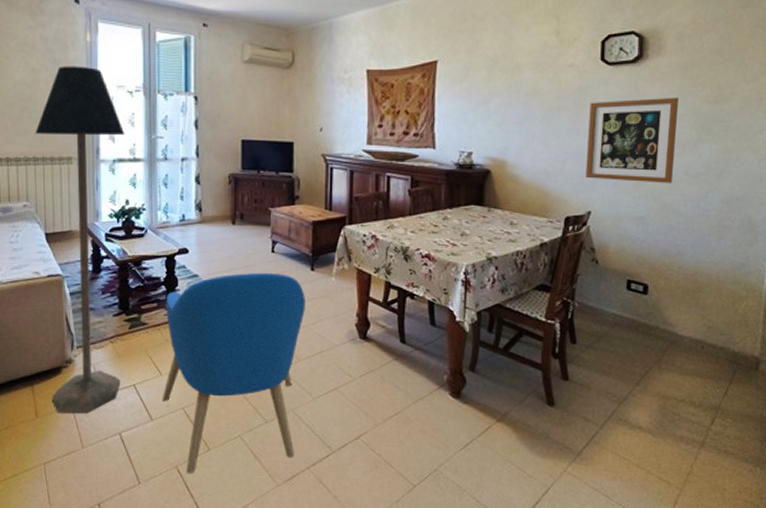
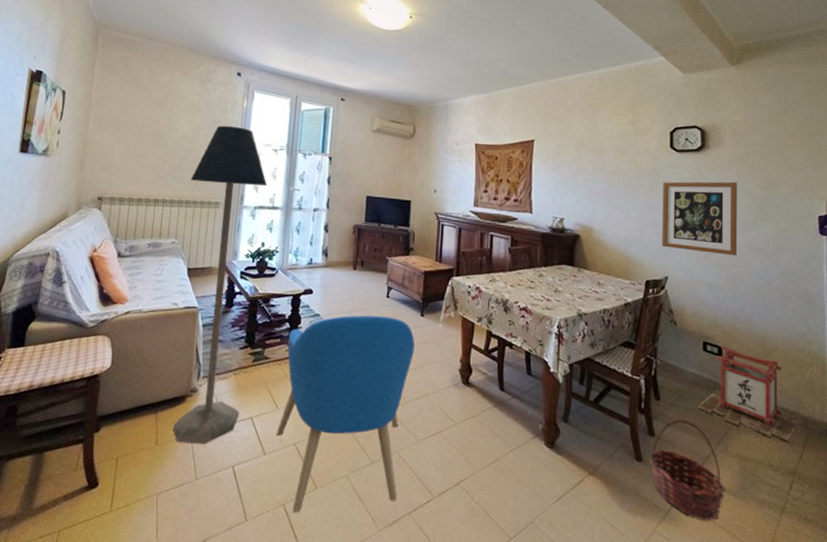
basket: none [562,362,643,459] -> present [649,419,726,521]
lantern: none [616,282,730,378] -> present [697,345,801,442]

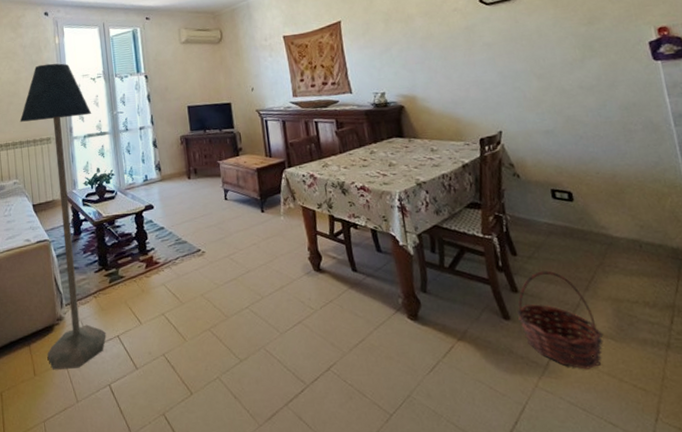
armchair: present [276,315,416,514] -> none [138,218,272,421]
wall art: present [662,181,738,256] -> none [479,23,570,103]
lantern: present [697,345,801,442] -> none [557,189,671,277]

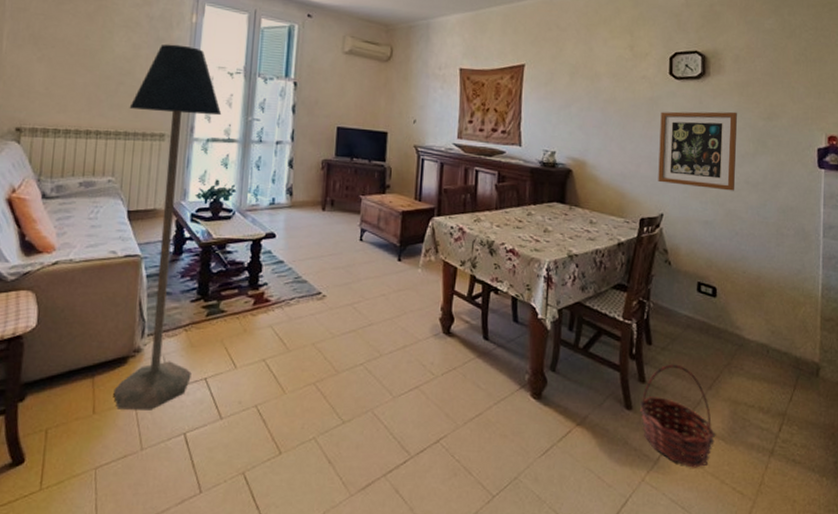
wall art: none [479,23,570,103] -> present [658,111,737,191]

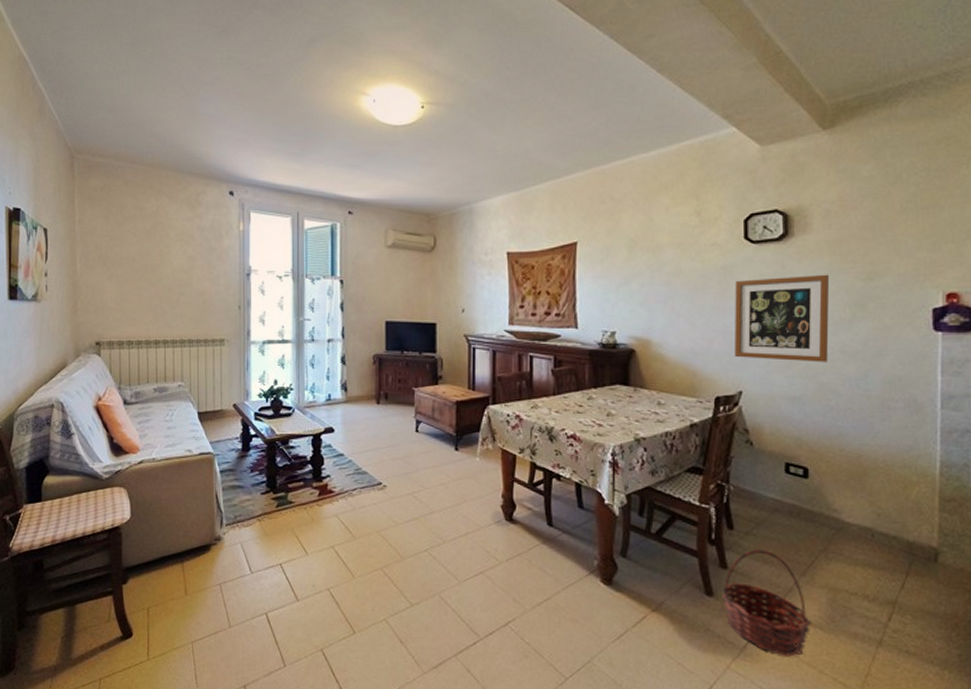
floor lamp: present [113,44,222,410] -> none [190,253,275,592]

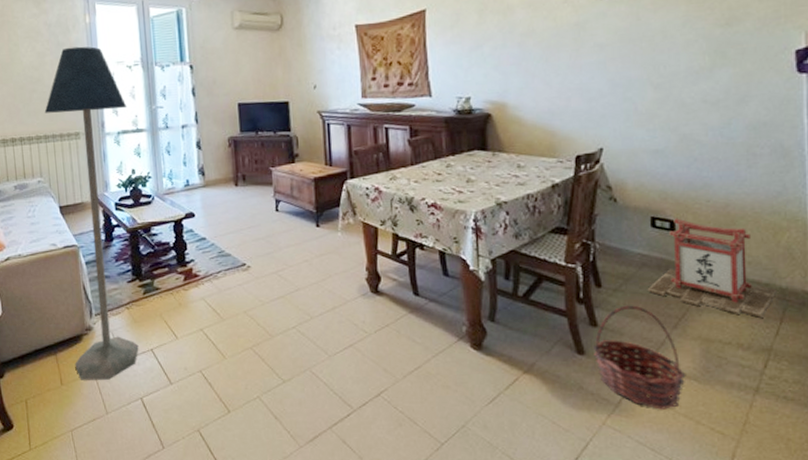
floor lamp: none [190,253,275,592] -> present [44,46,139,380]
wall art: present [734,274,829,362] -> none [590,23,690,115]
lantern: none [778,465,904,570] -> present [647,218,777,318]

